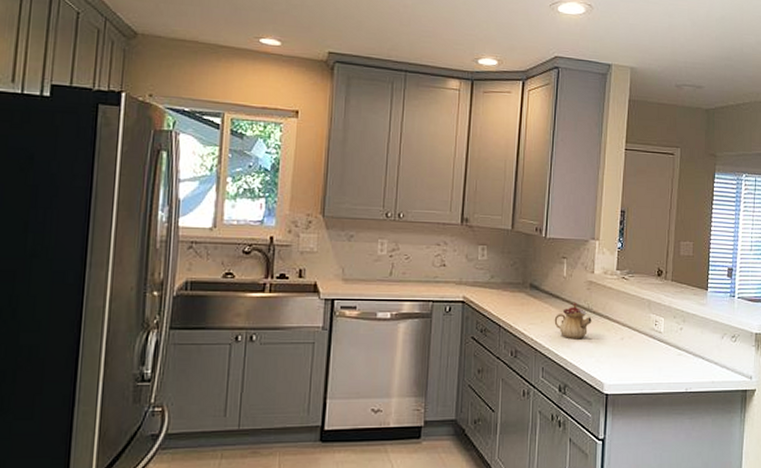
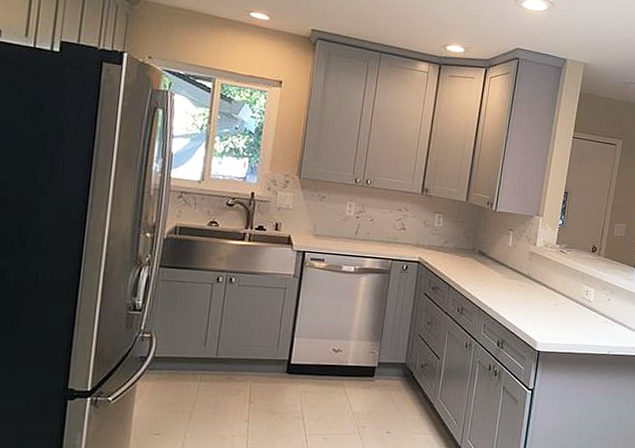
teapot: present [554,303,592,340] -> none [497,270,531,302]

